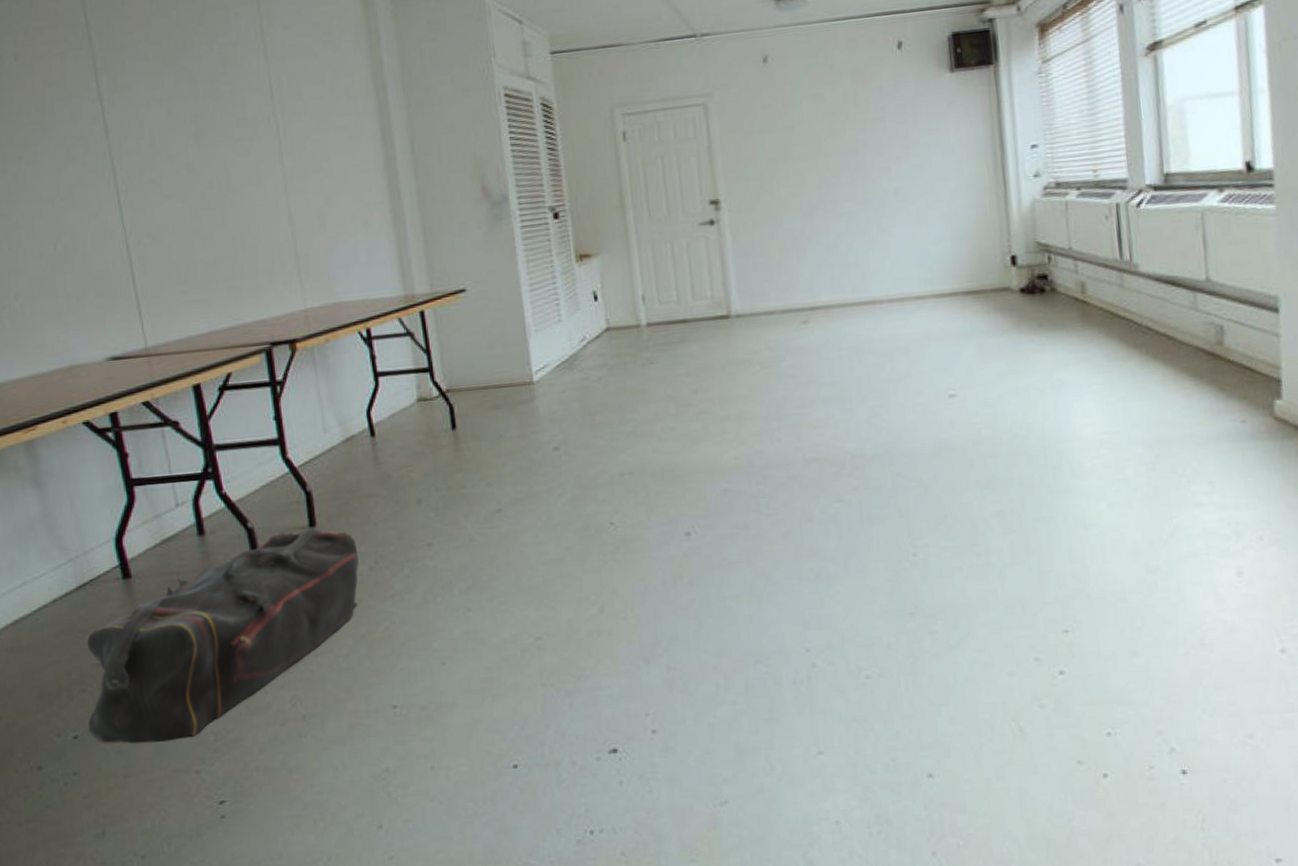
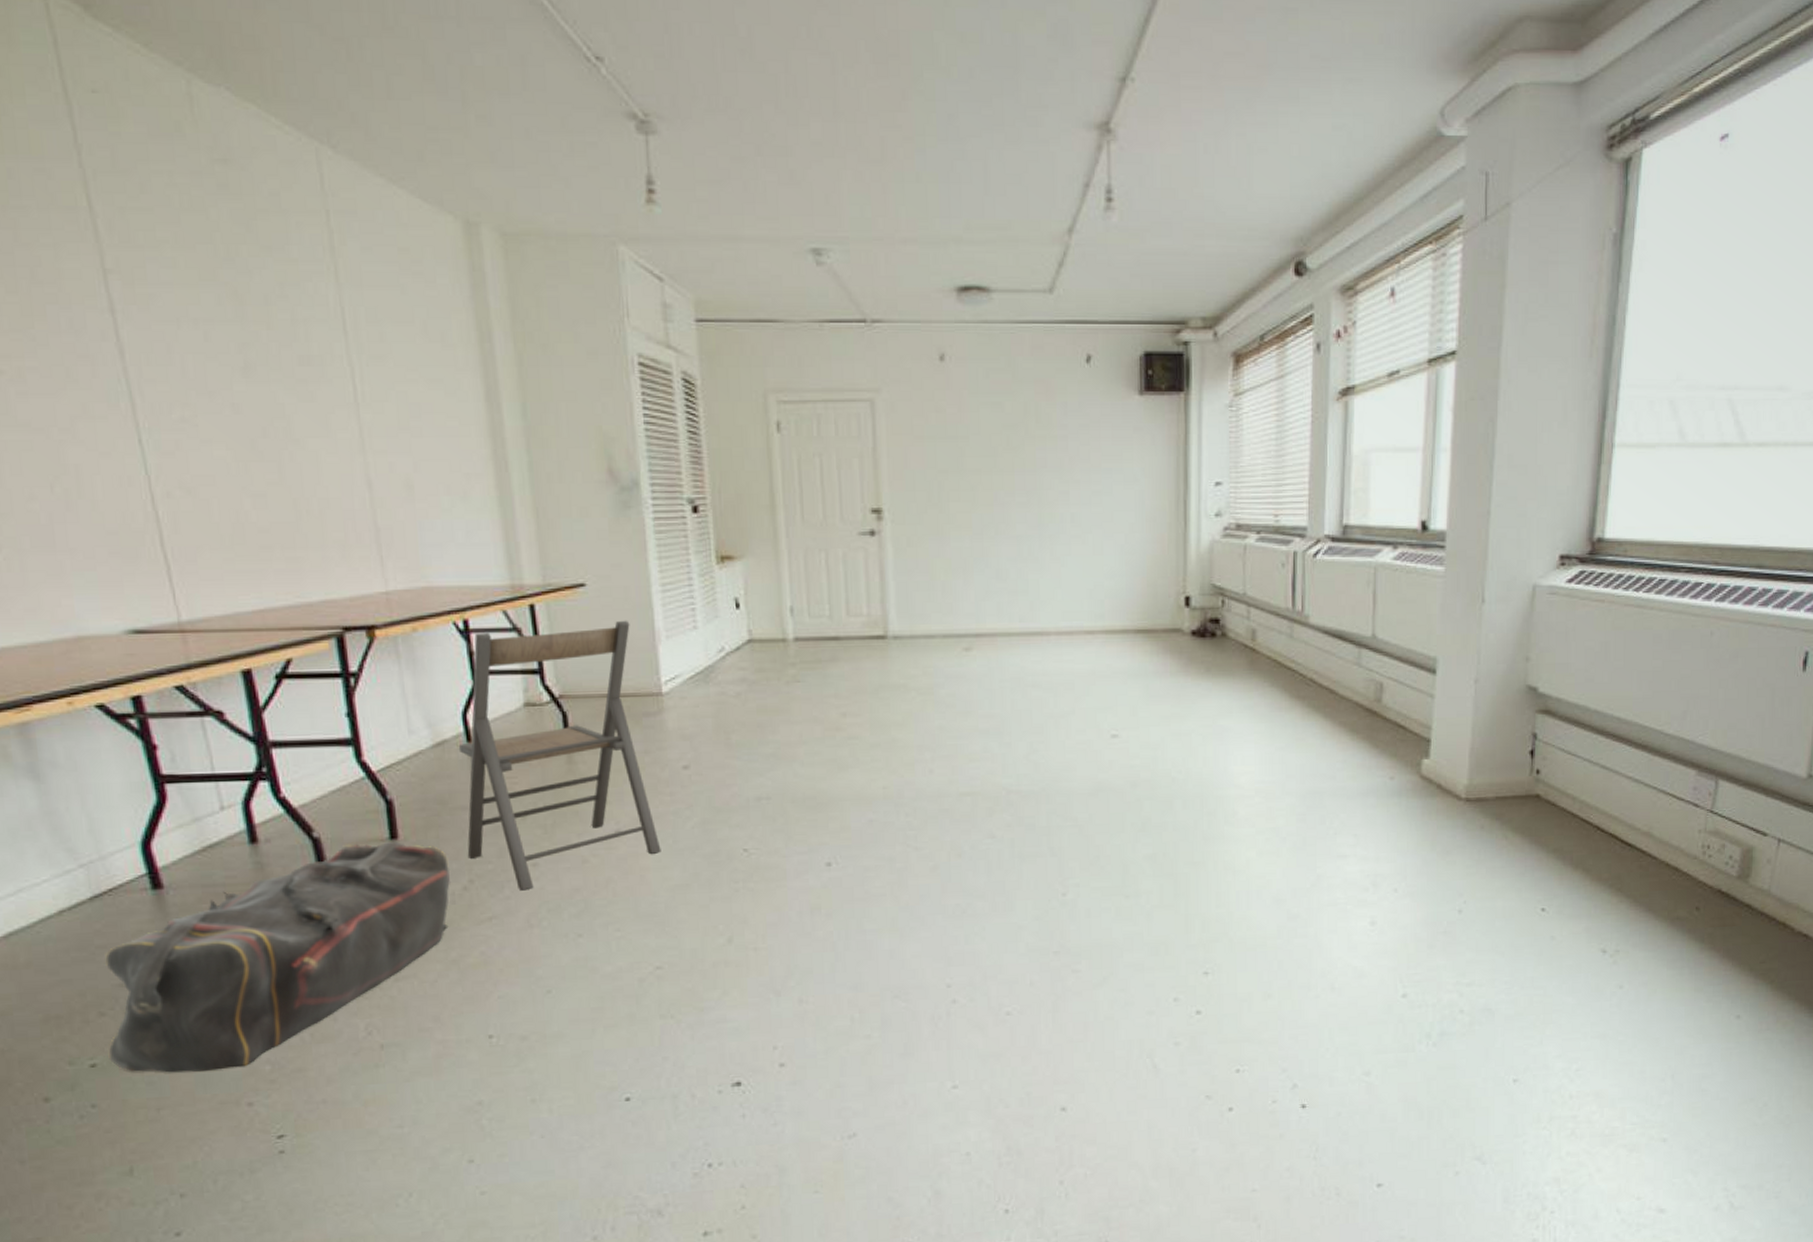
folding chair: none [364,318,538,569] -> present [458,620,661,891]

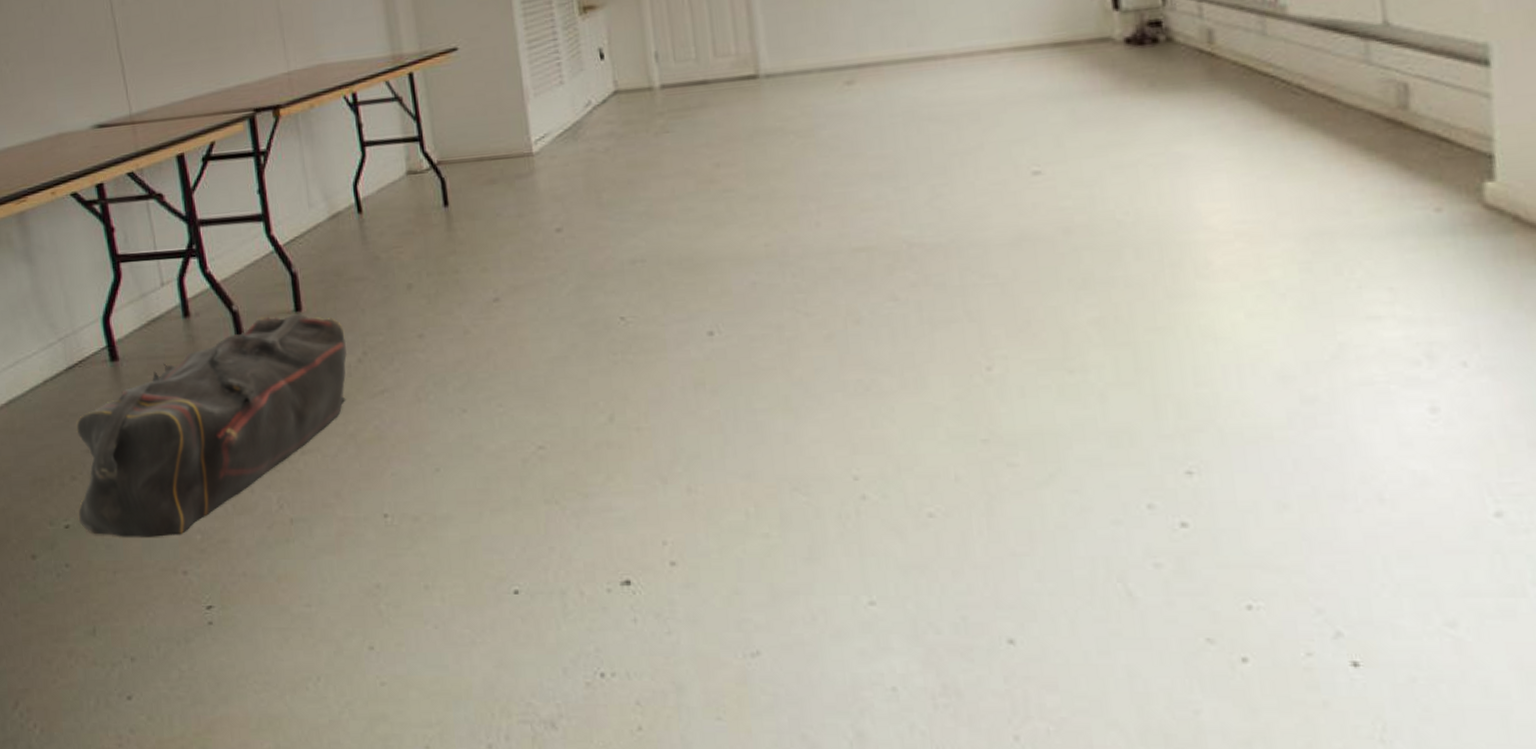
folding chair: present [458,620,661,891] -> none [350,80,539,363]

